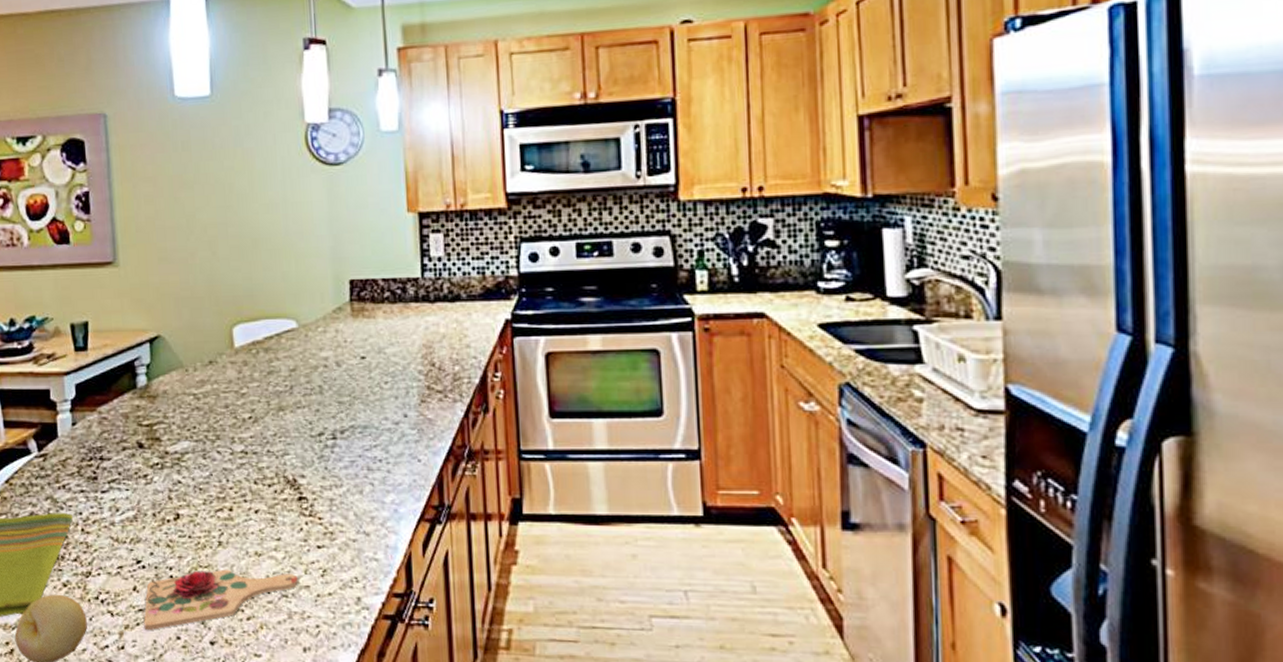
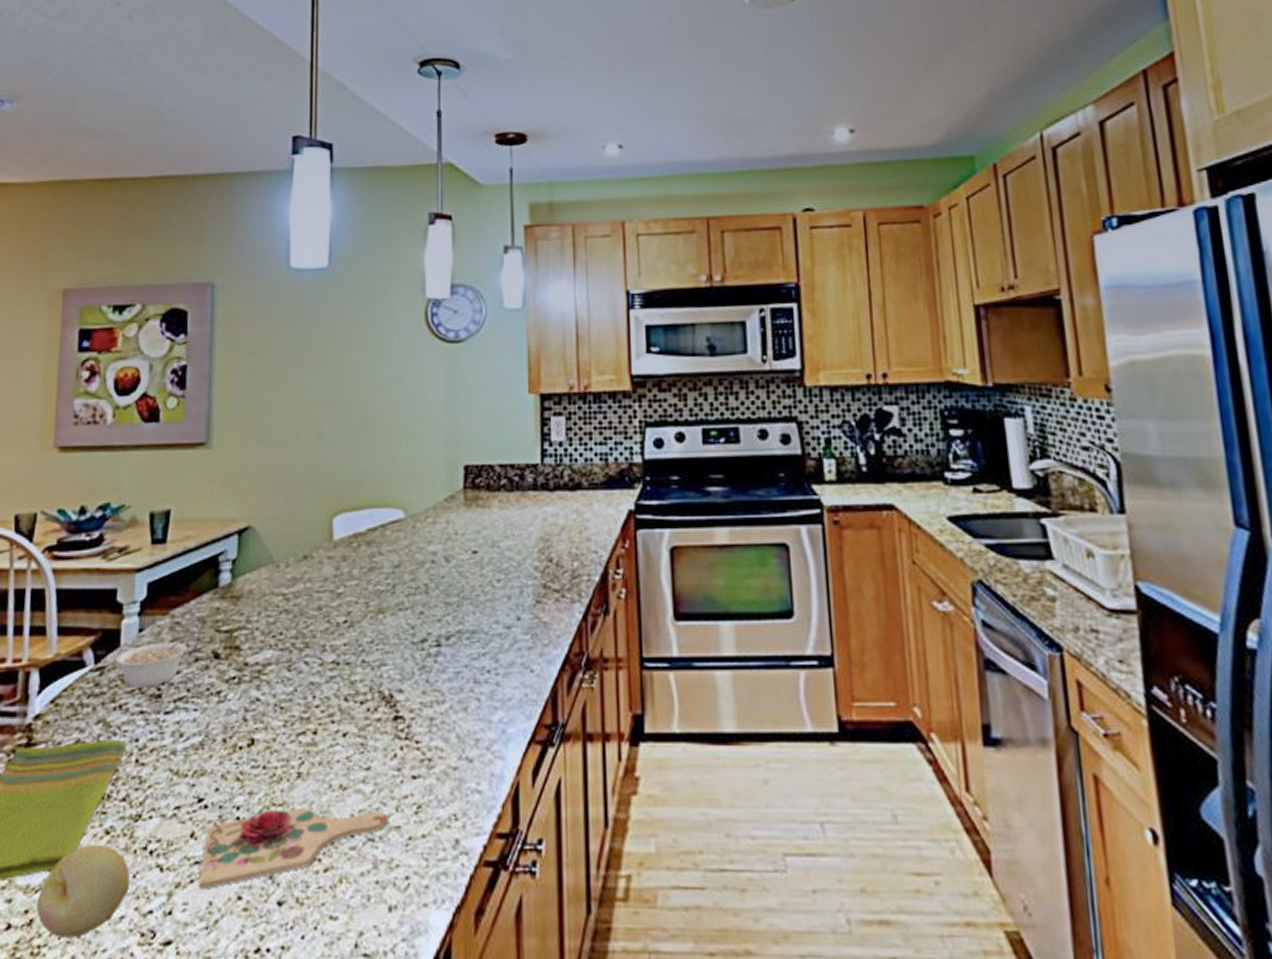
legume: none [55,426,116,471] -> present [116,633,189,688]

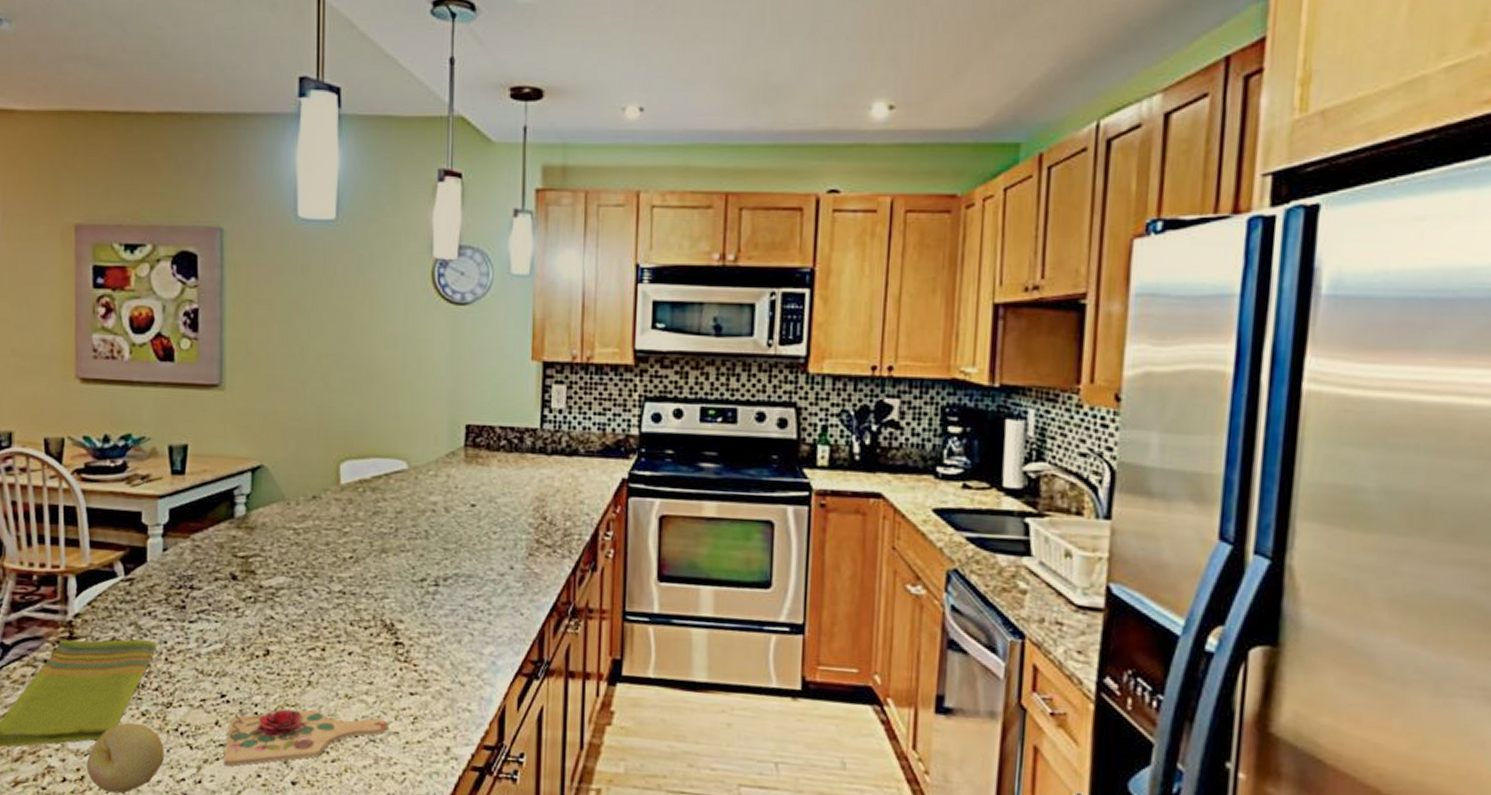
legume: present [116,633,189,688] -> none [144,555,209,599]

